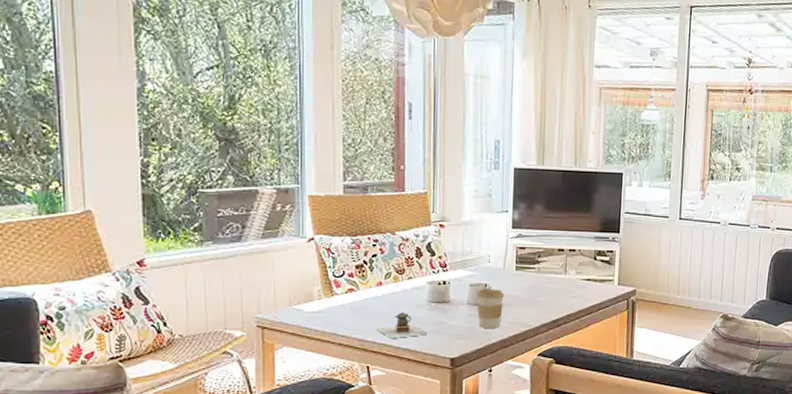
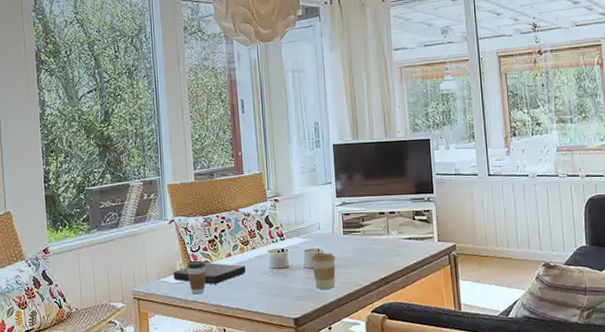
book: none [309,290,400,316] -> present [173,262,246,284]
coffee cup: none [327,287,350,326] -> present [187,260,206,295]
teapot: present [376,312,428,338] -> none [229,279,273,303]

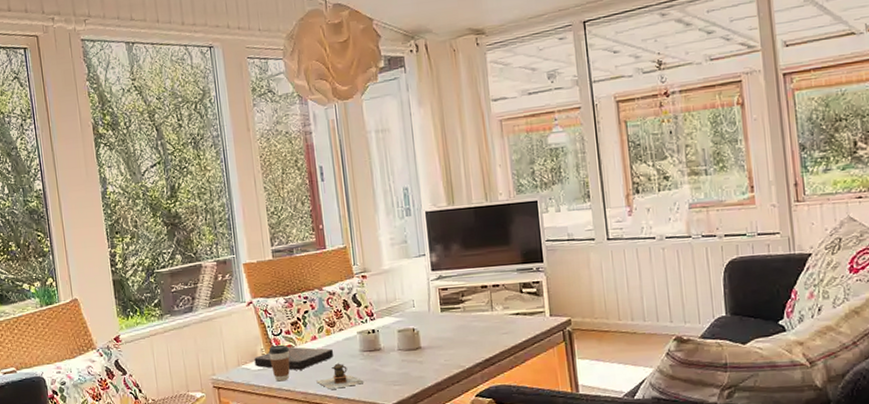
teapot: none [229,279,273,303] -> present [316,363,364,389]
coffee cup: present [310,253,336,290] -> none [405,333,434,374]

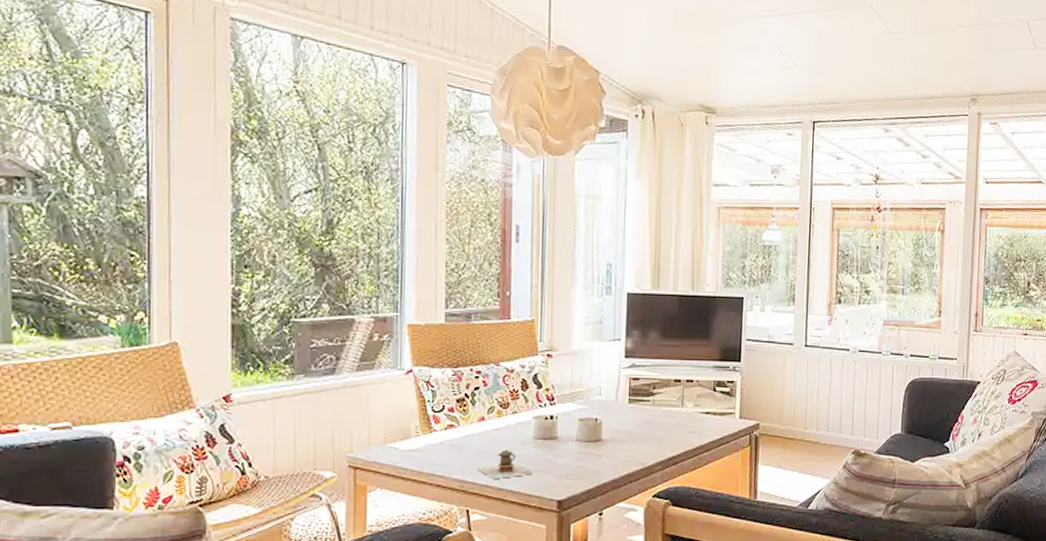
book: present [254,346,334,370] -> none [405,426,503,454]
coffee cup: present [268,344,290,382] -> none [424,423,450,466]

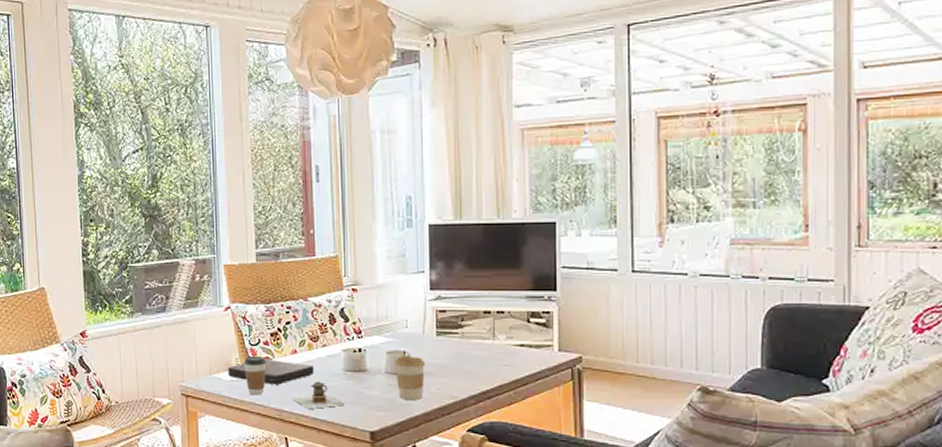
book: none [405,426,503,454] -> present [228,358,315,385]
coffee cup: none [424,423,450,466] -> present [244,355,266,395]
coffee cup: none [585,424,617,468] -> present [394,357,426,401]

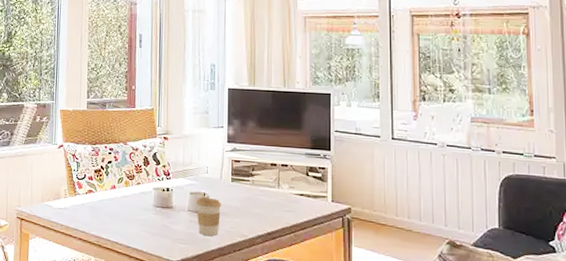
book: present [228,358,315,385] -> none [57,191,130,215]
coffee cup: present [244,355,266,395] -> none [71,188,89,223]
teapot: present [293,381,345,409] -> none [110,214,154,238]

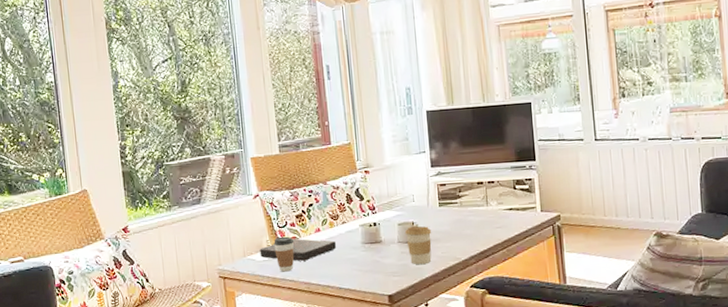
book: none [57,191,130,215] -> present [260,238,337,261]
coffee cup: none [71,188,89,223] -> present [274,236,295,272]

